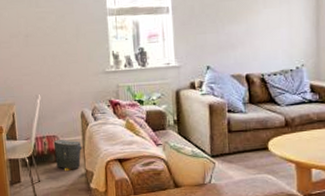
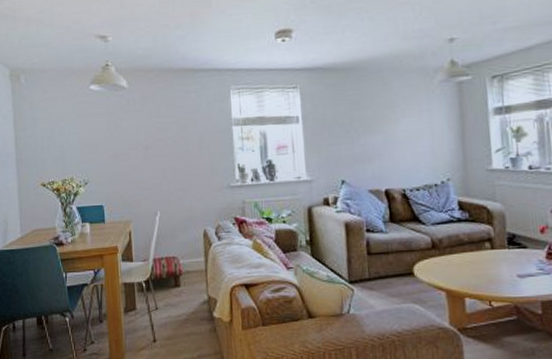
bag: present [53,139,82,172] -> none [173,260,205,298]

